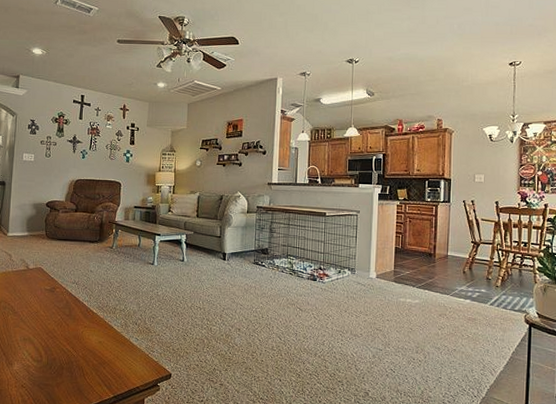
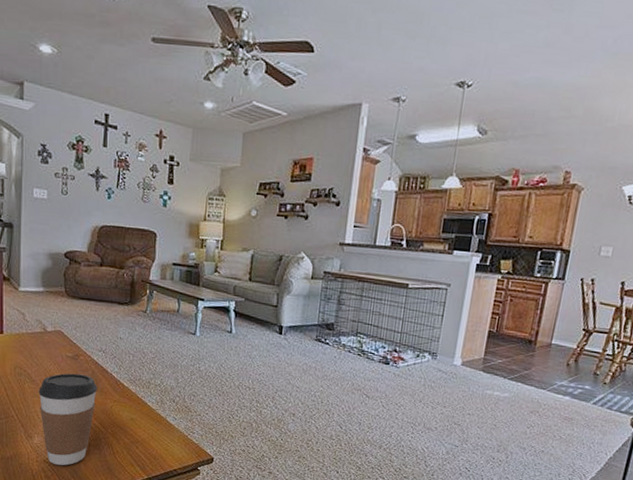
coffee cup: none [19,304,70,390] -> present [38,373,97,466]

